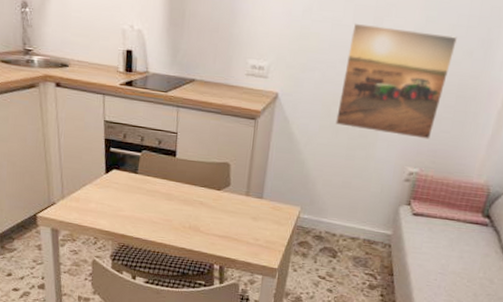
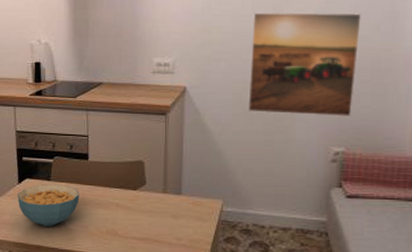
cereal bowl: none [104,176,166,218] -> present [17,184,80,226]

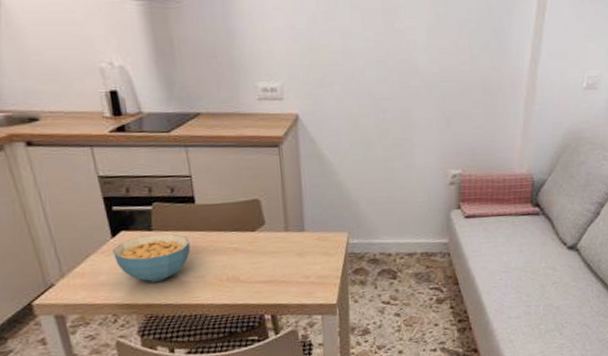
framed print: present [248,12,361,116] -> none [364,29,471,140]

